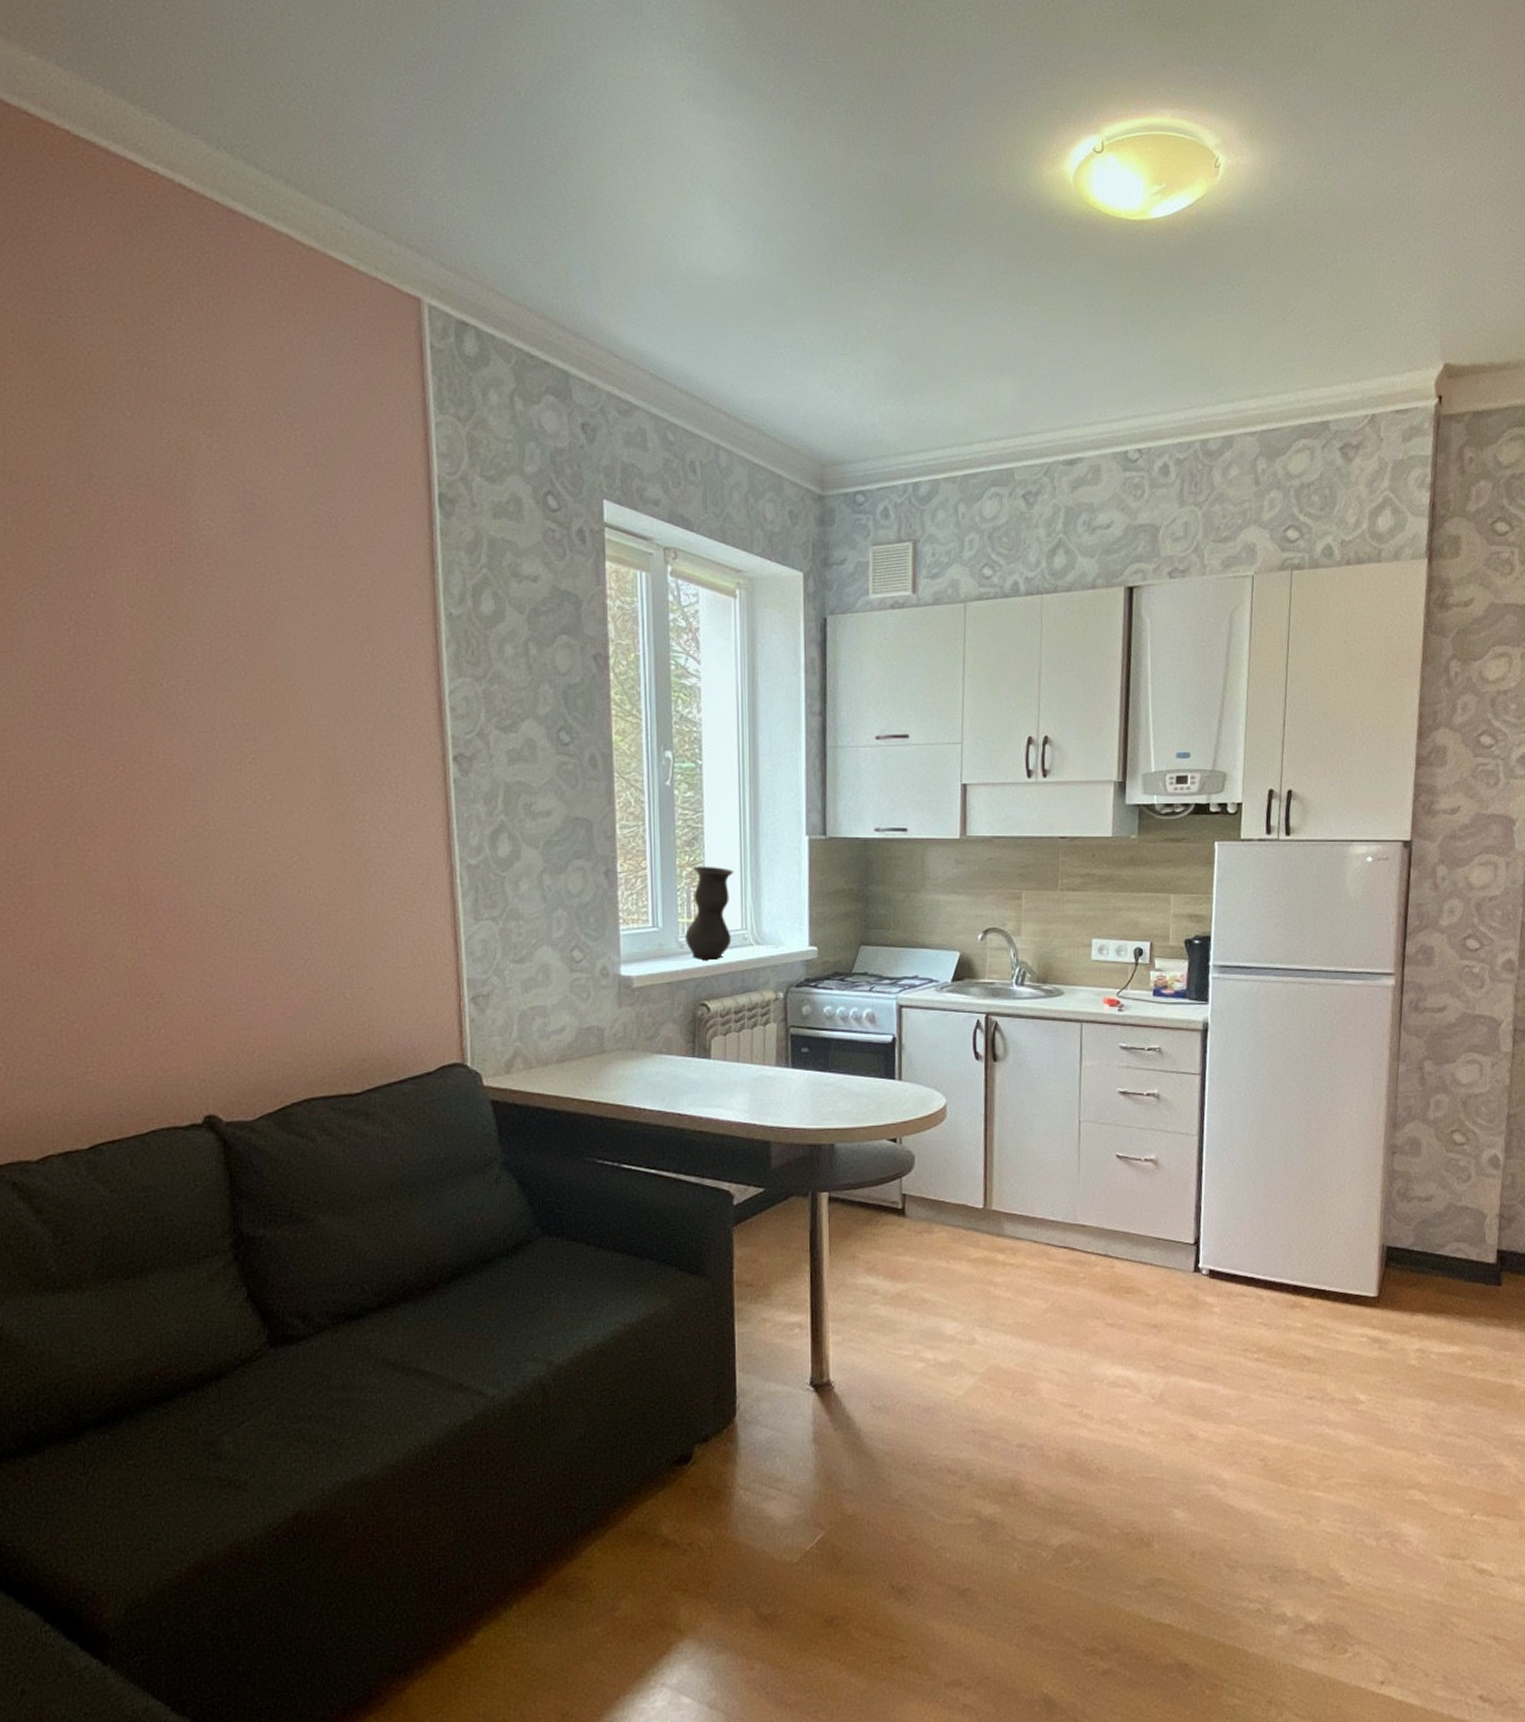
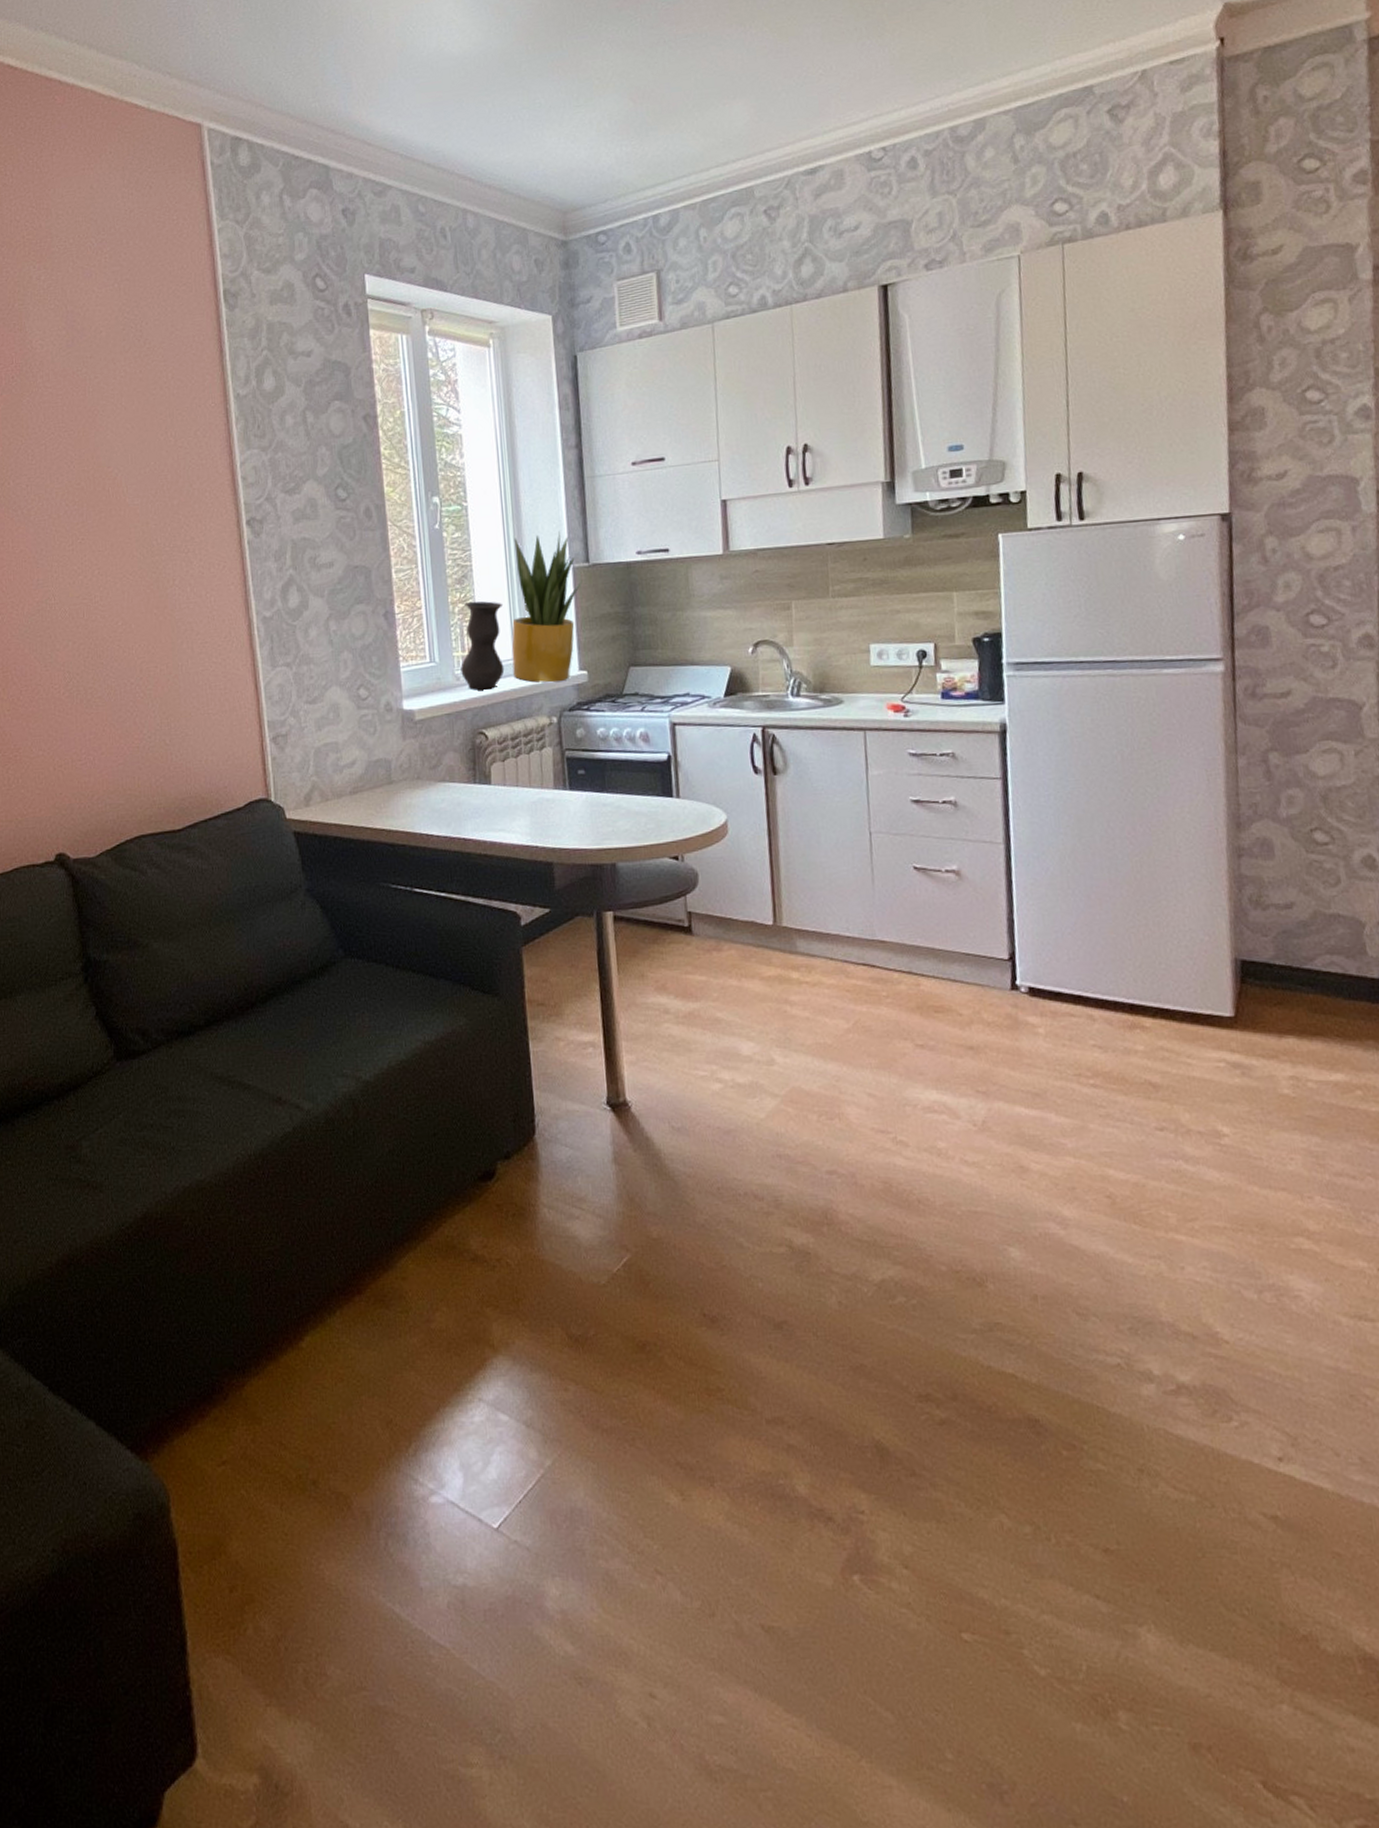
planter: none [740,800,818,957] -> present [511,531,583,683]

